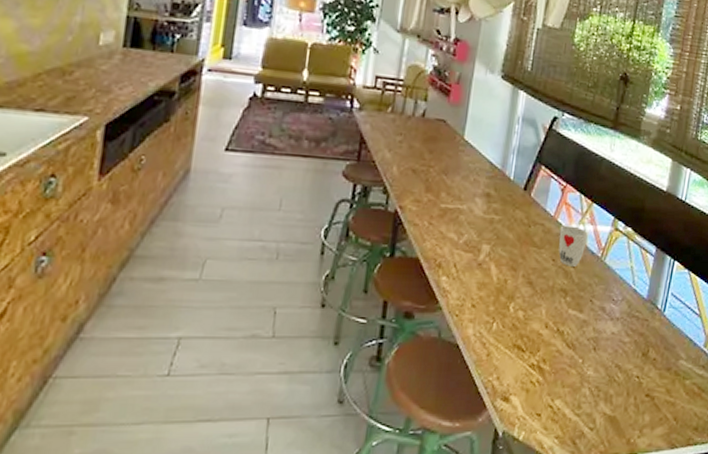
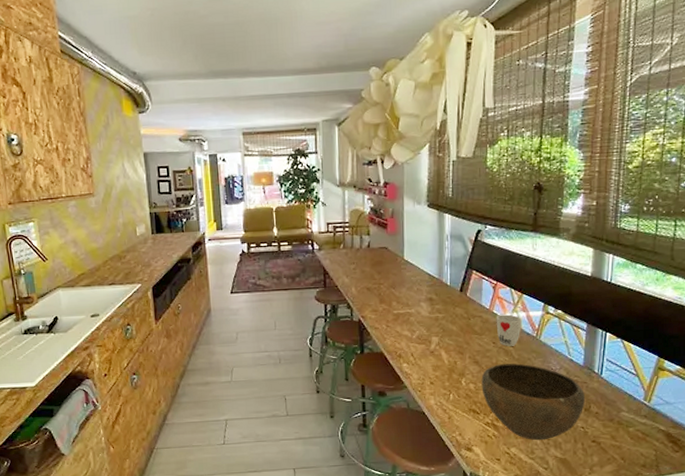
bowl: none [531,288,645,392] -> present [481,363,585,441]

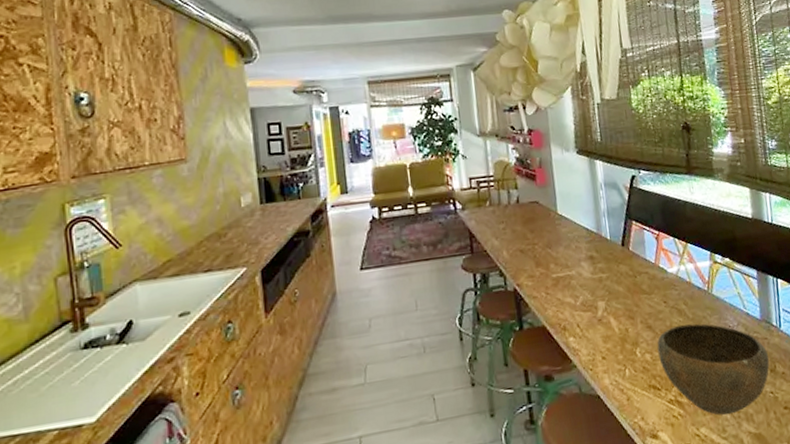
cup: present [496,314,522,346] -> none [663,267,691,305]

